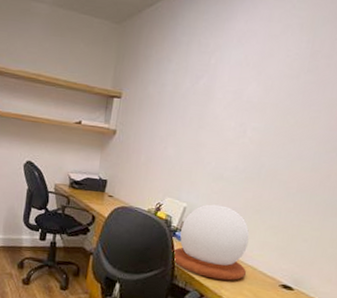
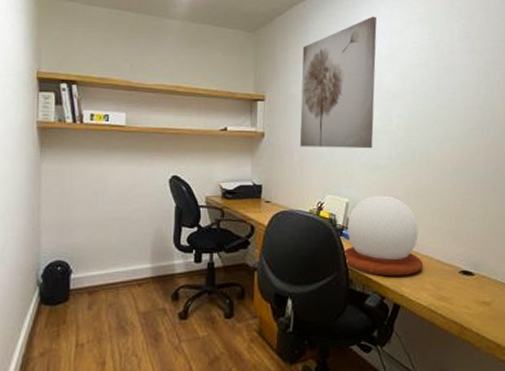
wall art: none [148,16,253,159] -> present [299,16,377,149]

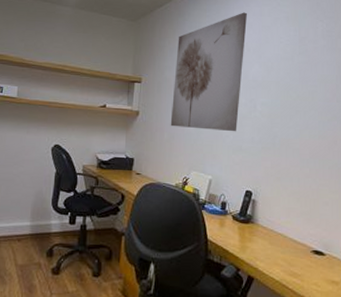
snow globe: present [342,195,424,277] -> none [203,175,278,251]

